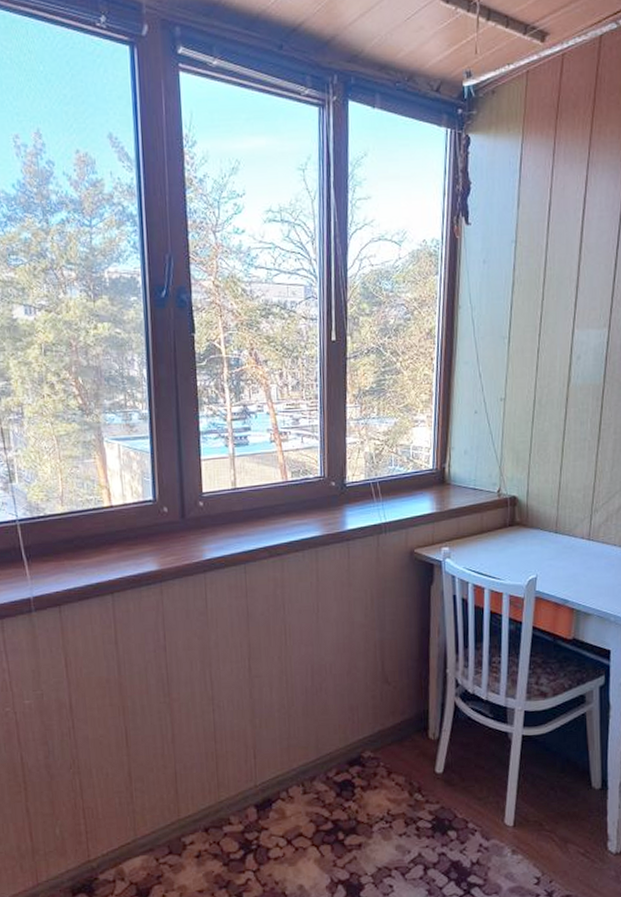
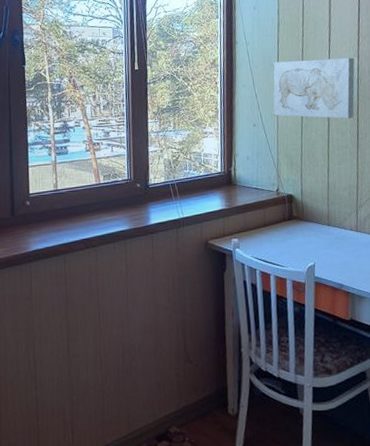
wall art: none [500,328,604,405] -> present [273,57,355,119]

